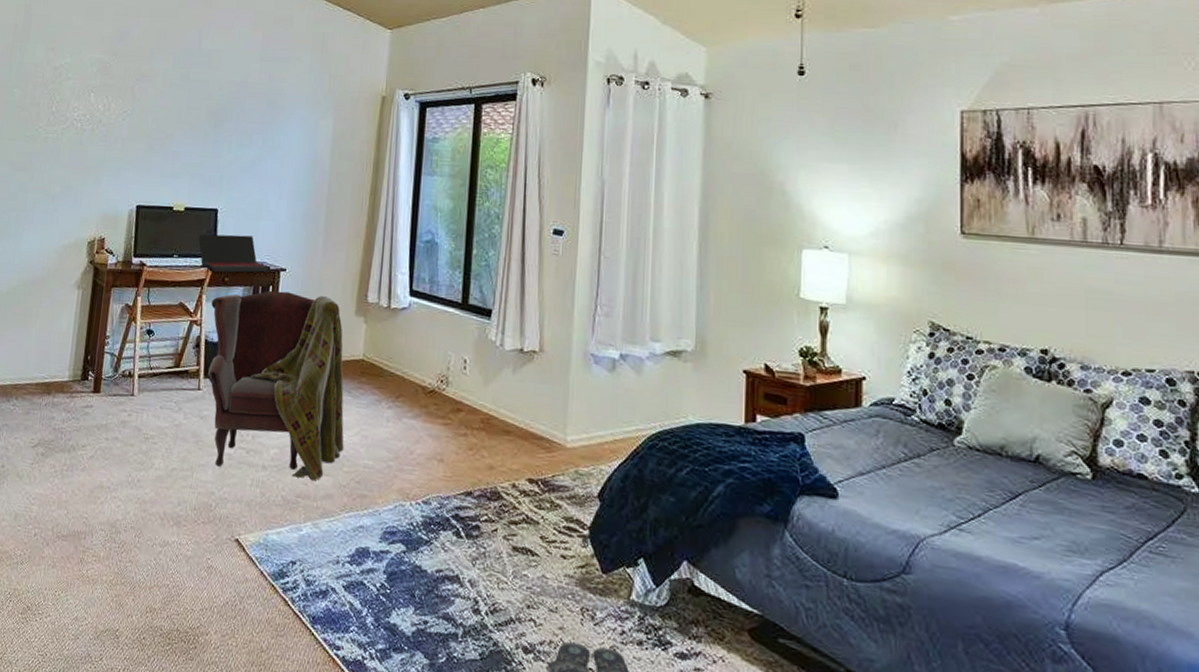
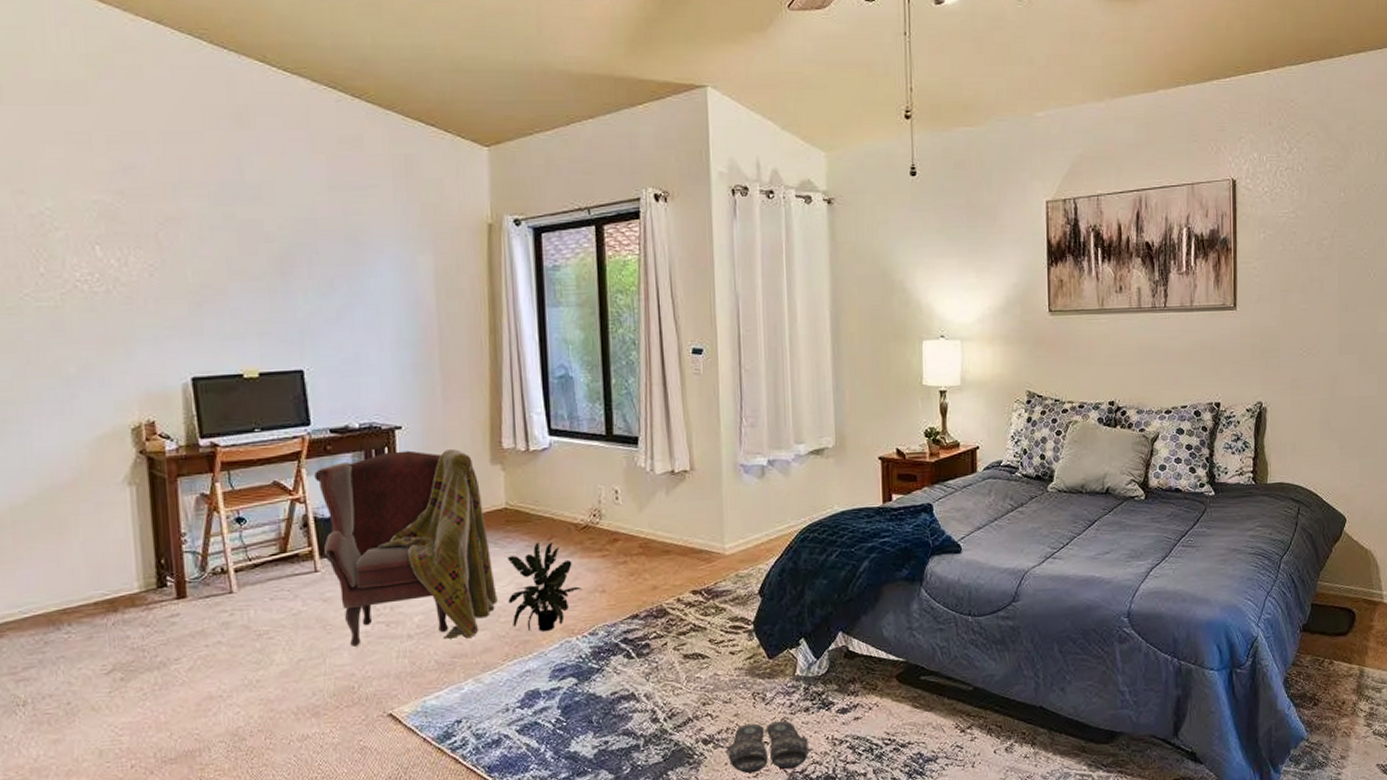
laptop: present [198,234,268,273] -> none [283,395,380,442]
potted plant: none [353,398,422,490] -> present [507,542,583,631]

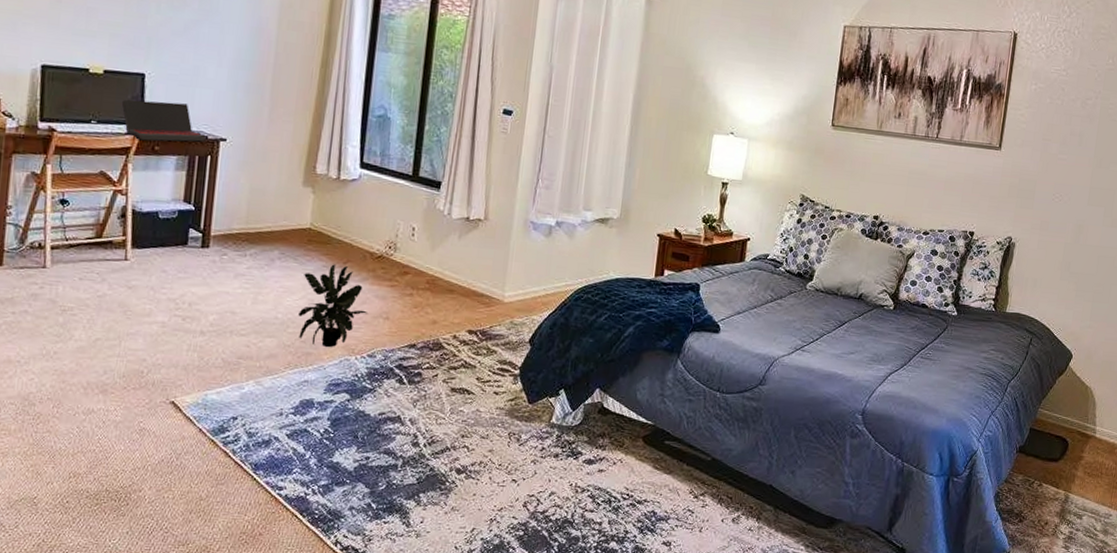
laptop: none [283,395,380,442] -> present [121,99,206,143]
tartan: present [314,449,498,646] -> none [136,160,290,343]
slippers: present [726,720,808,773] -> none [476,460,553,509]

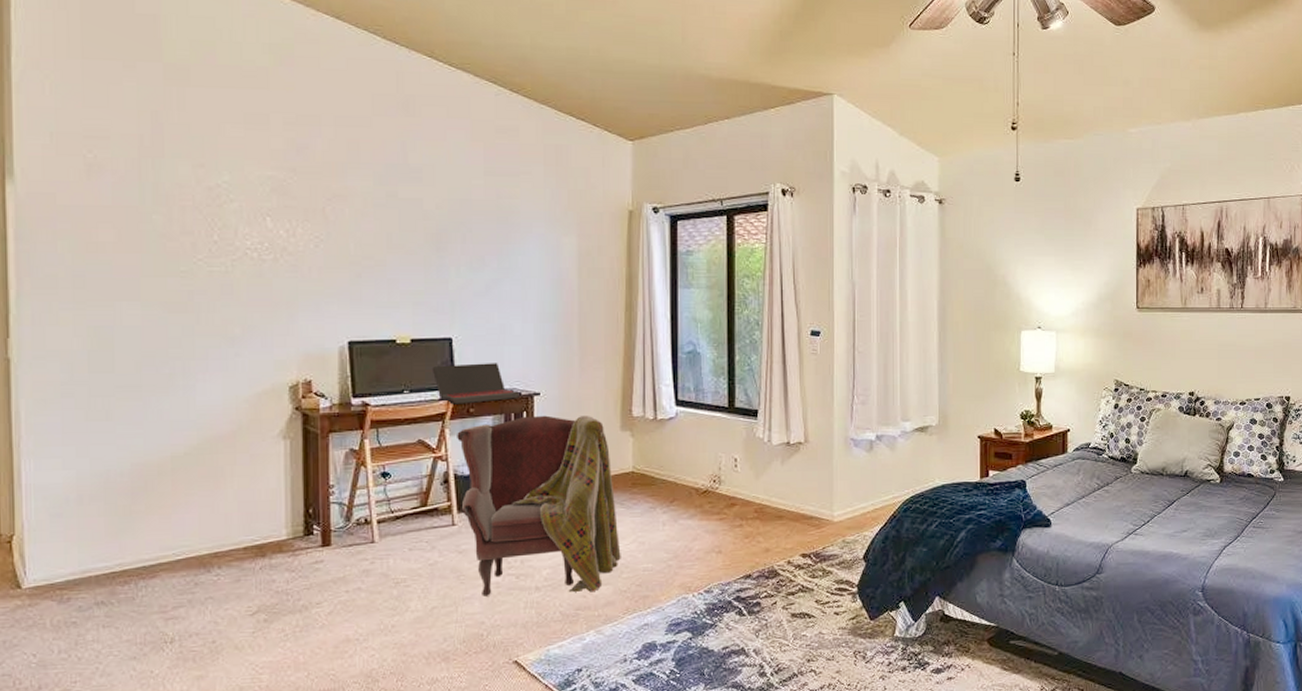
tartan: none [136,160,290,343] -> present [457,415,621,596]
potted plant: present [298,264,368,347] -> none [631,504,700,588]

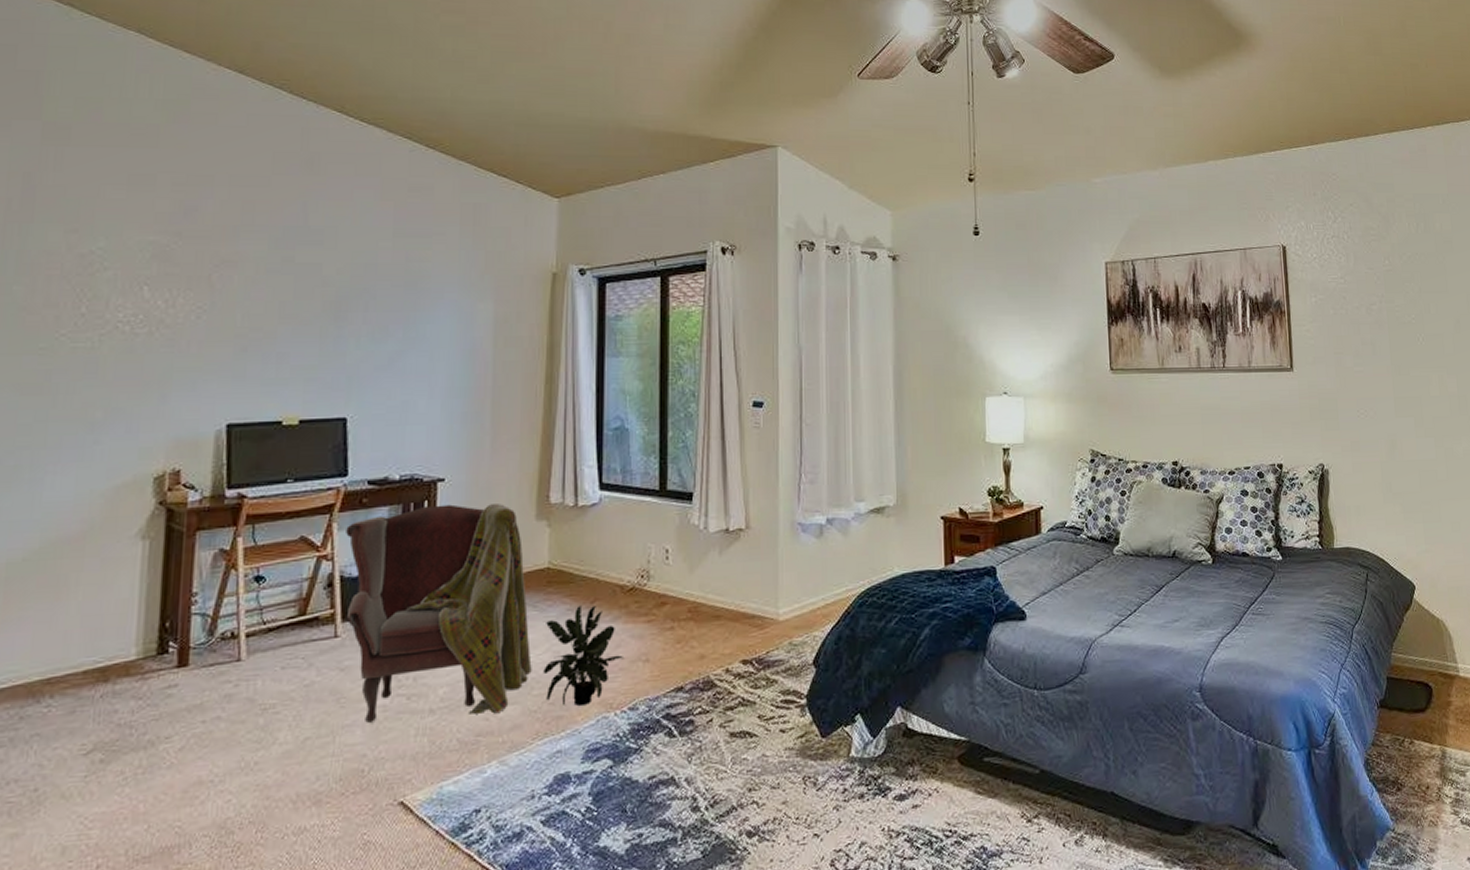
laptop: present [431,363,520,405] -> none [321,445,421,494]
potted plant: none [631,504,700,588] -> present [543,606,625,706]

